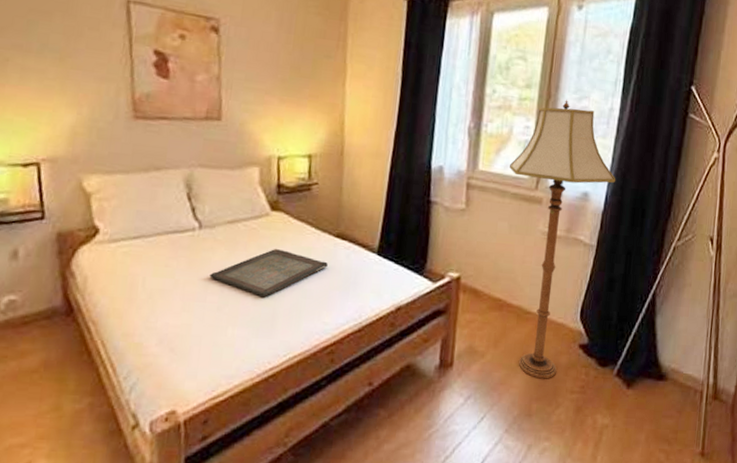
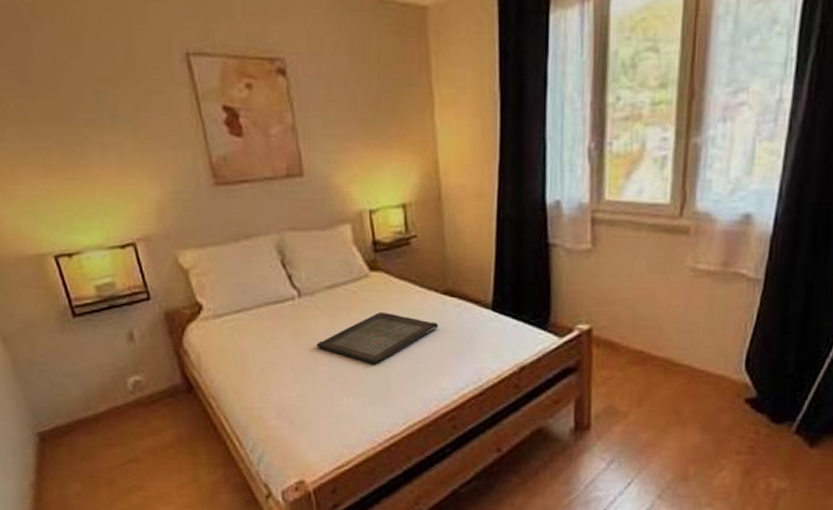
floor lamp: present [510,100,616,379] -> none [644,96,789,440]

